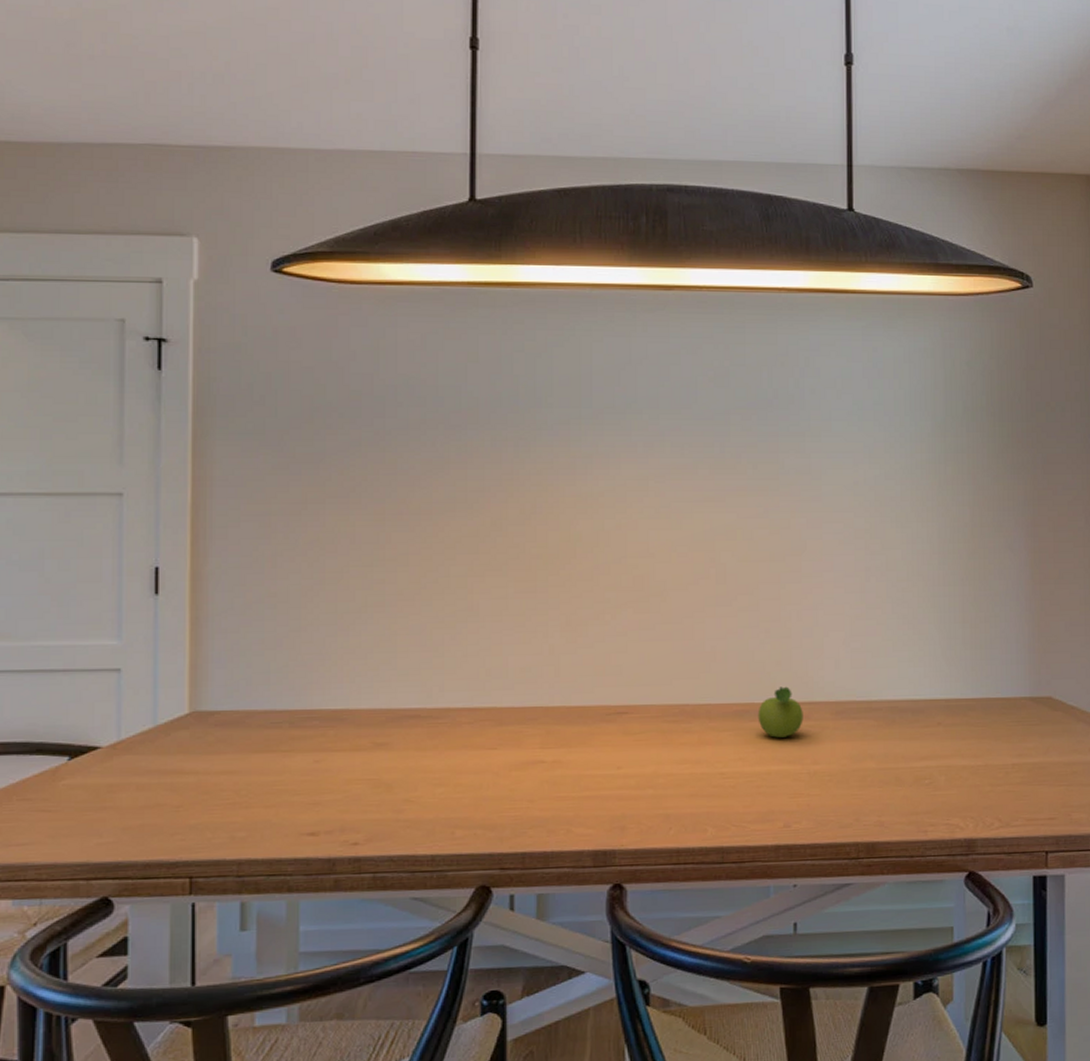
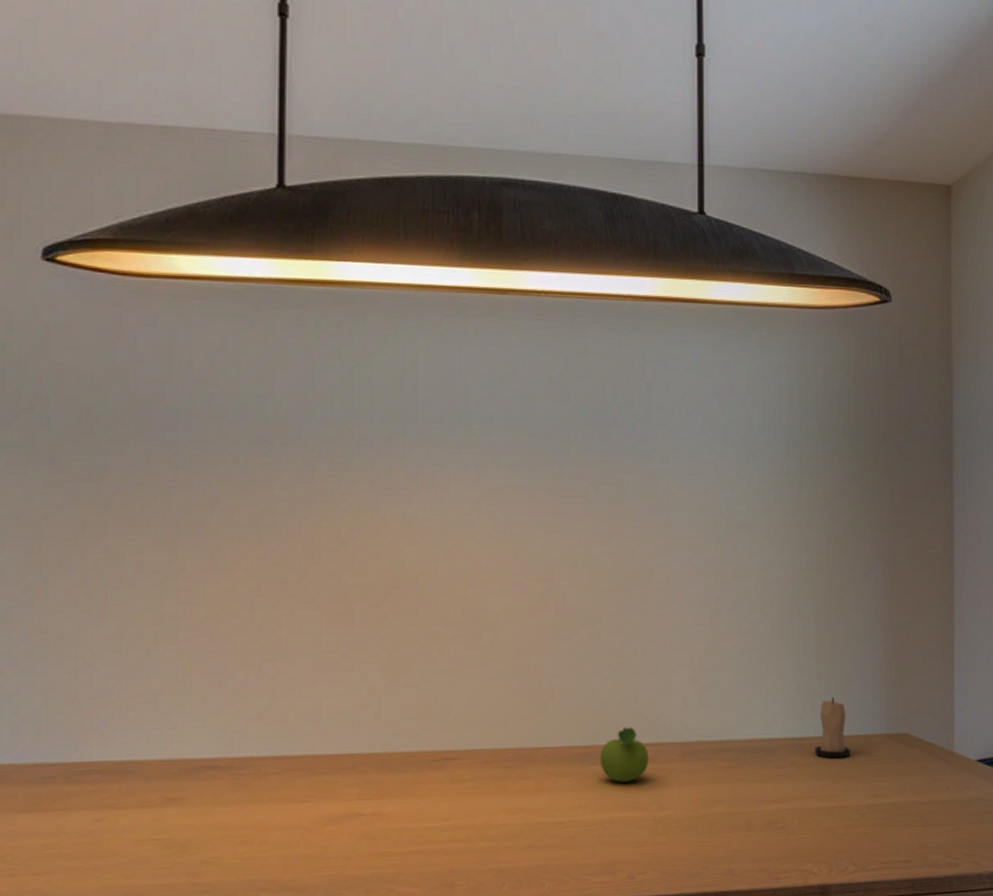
candle: none [960,661,995,720] -> present [815,696,850,759]

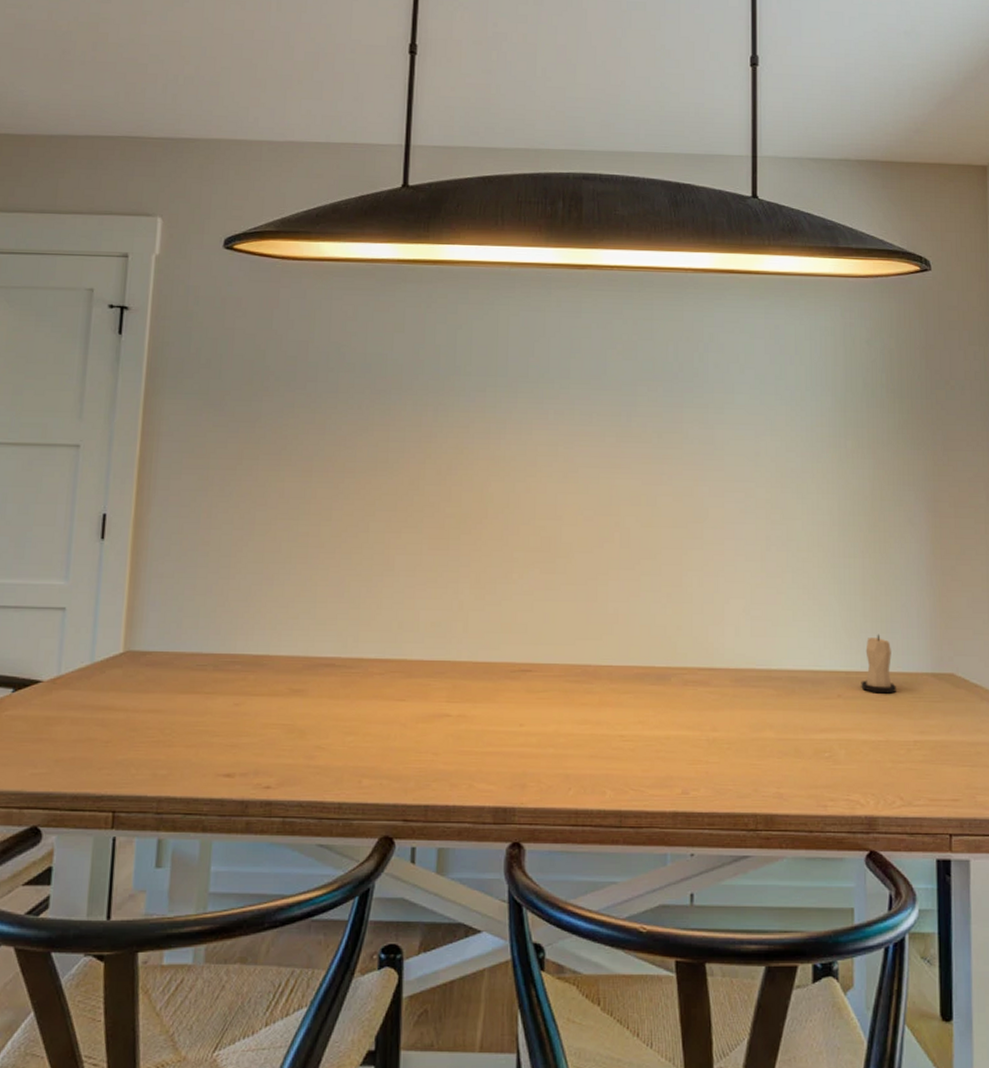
fruit: present [599,727,649,782] -> none [658,651,703,702]

